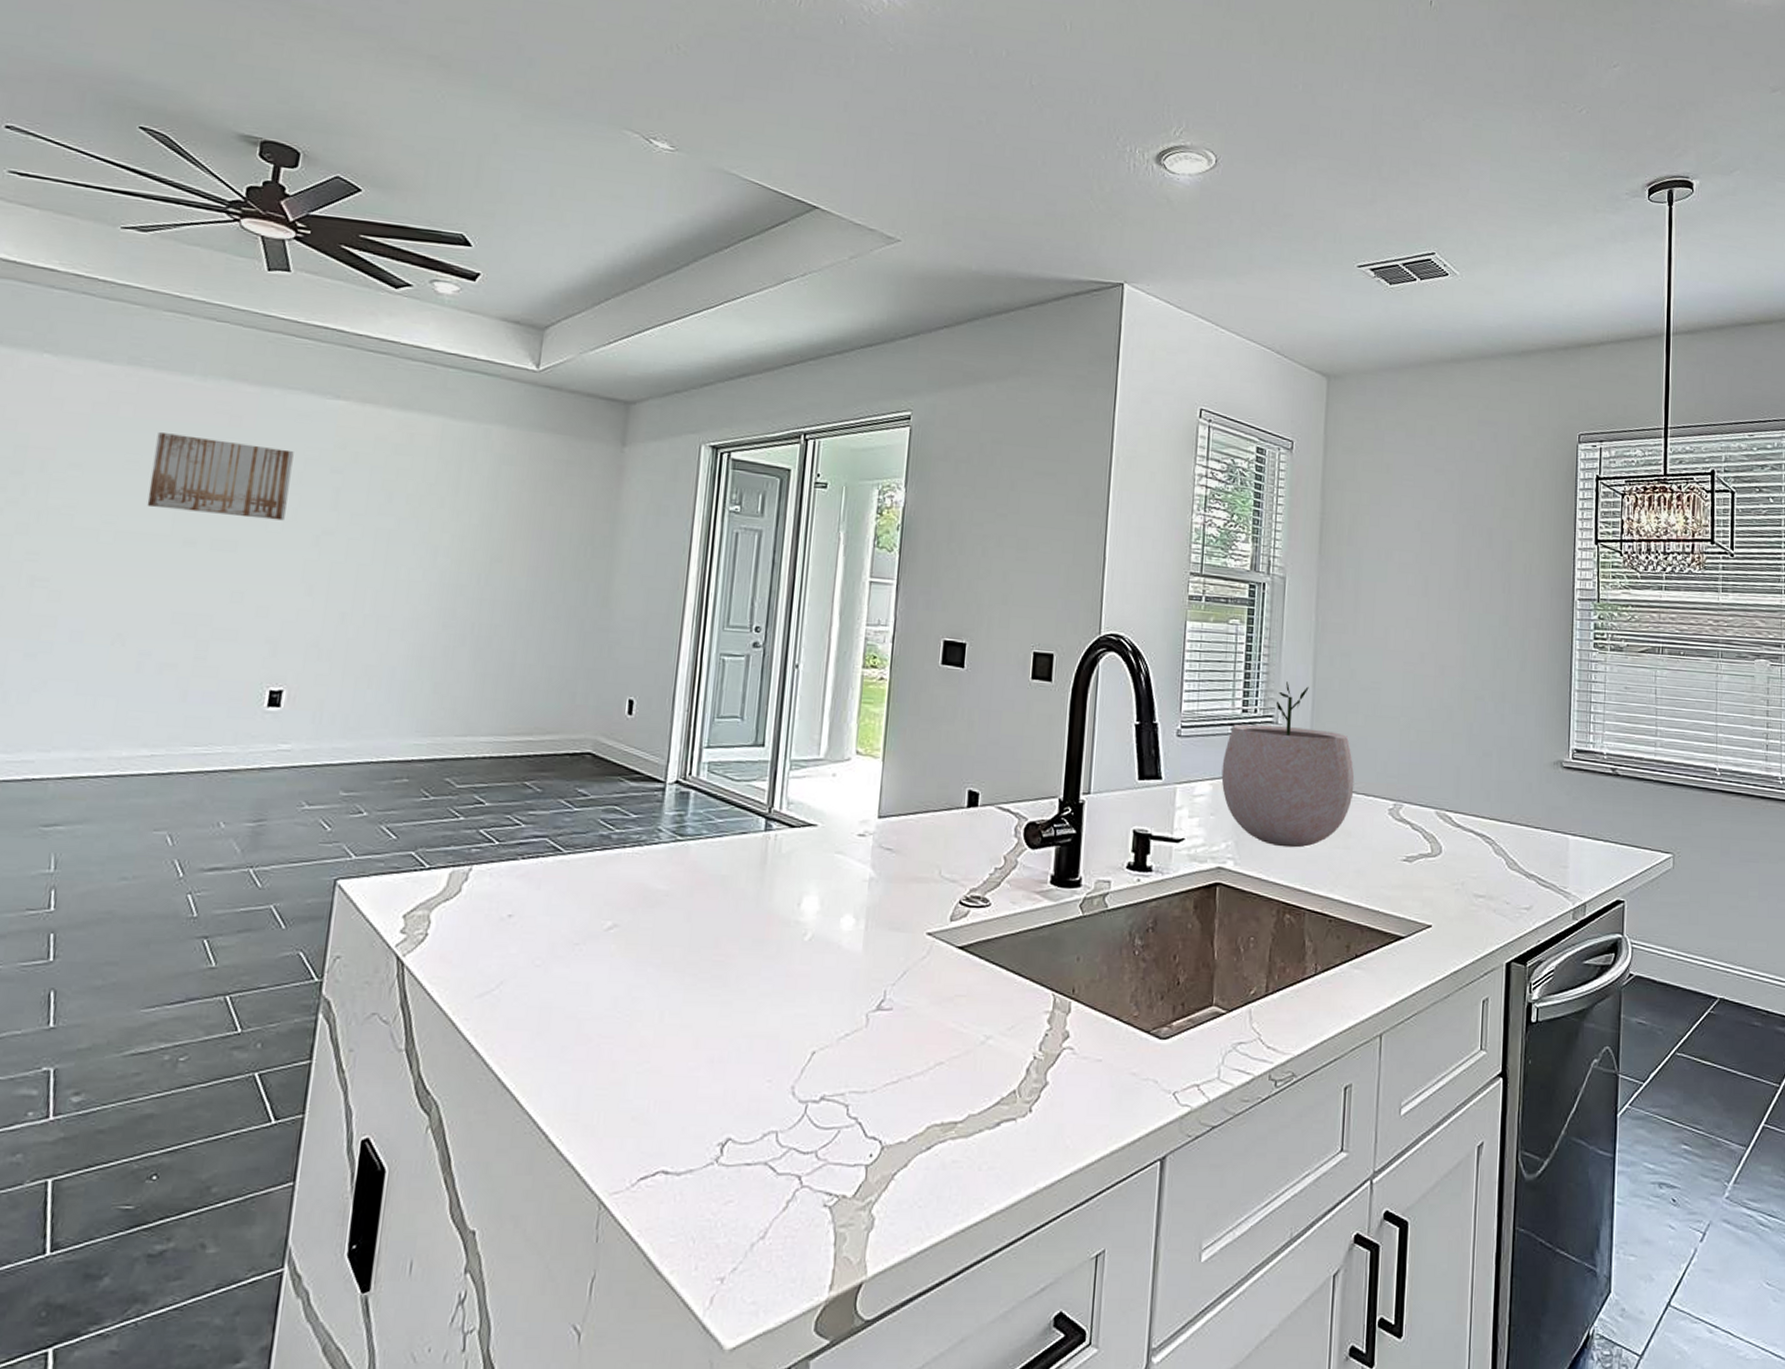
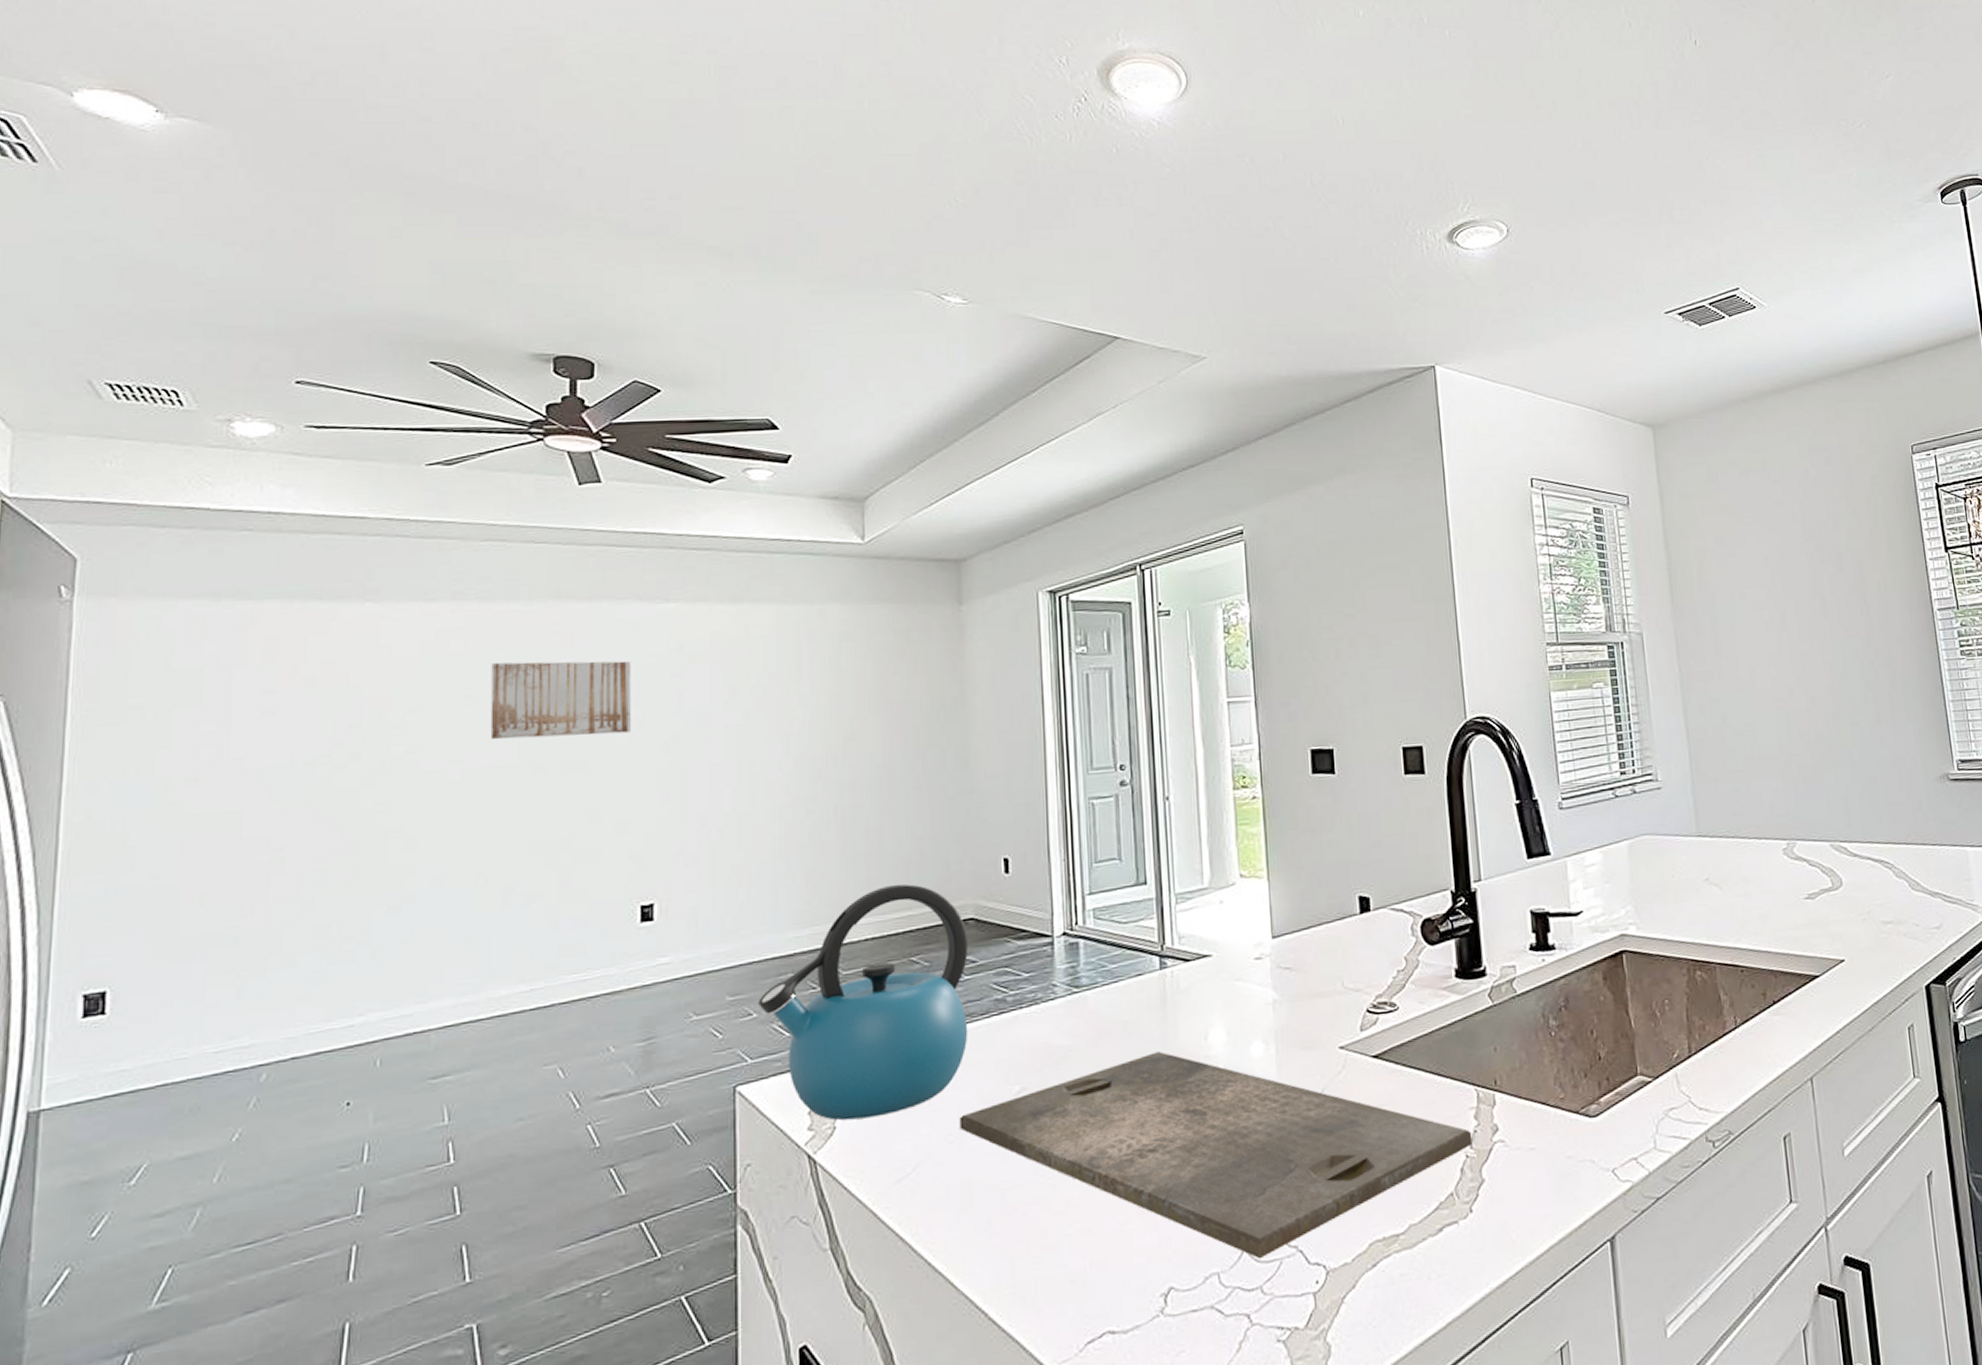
kettle: none [370,708,583,931] -> present [758,884,968,1121]
cutting board: none [547,910,1043,1125] -> present [959,1051,1473,1260]
plant pot: present [1221,682,1355,848] -> none [1608,737,1745,905]

